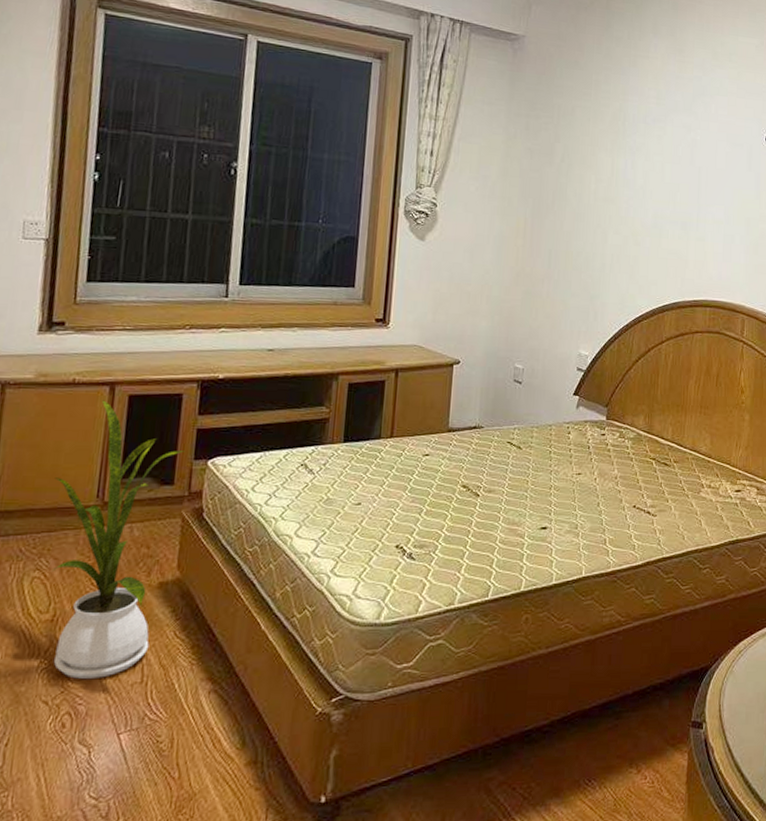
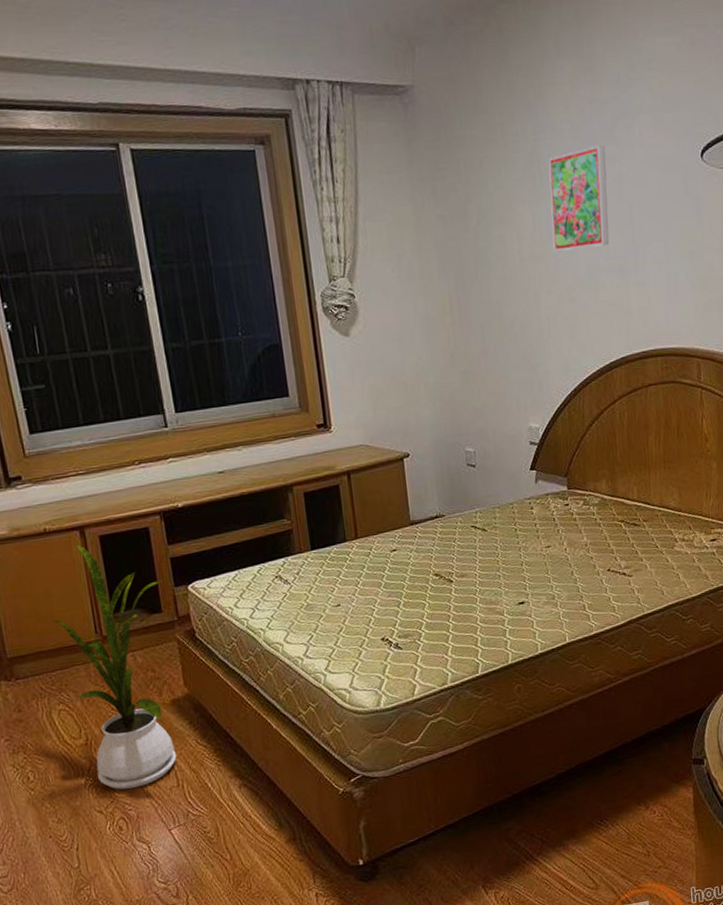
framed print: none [626,114,684,200] -> present [548,145,609,251]

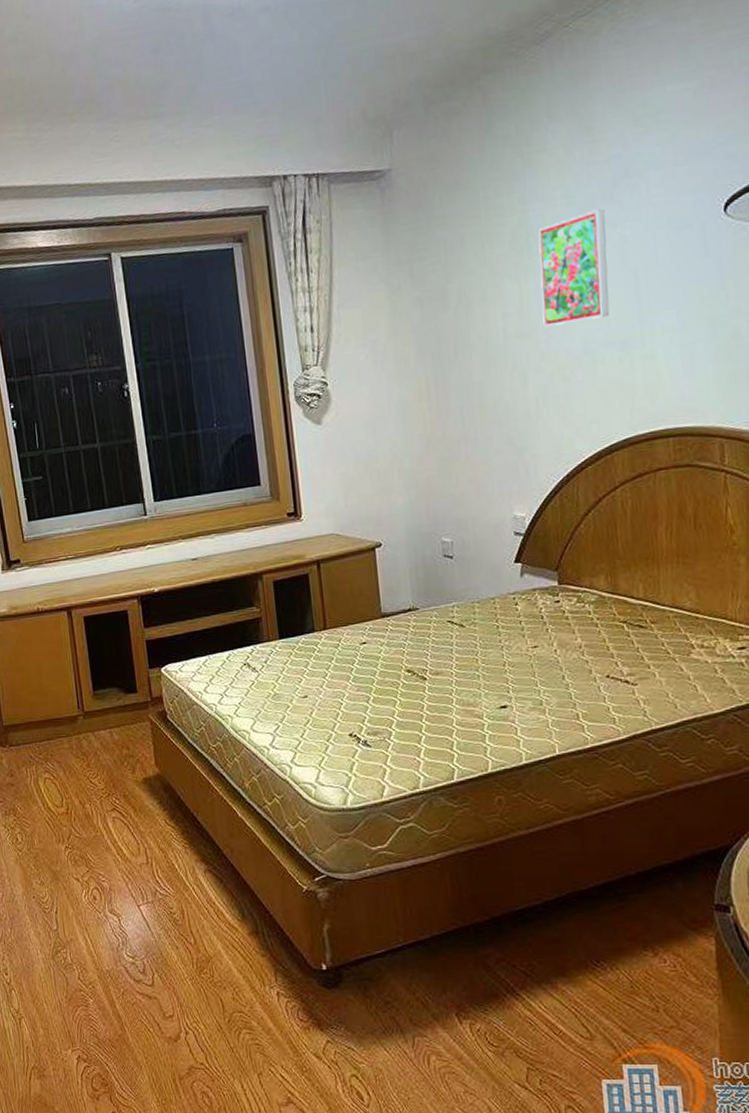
house plant: present [53,544,177,790] -> none [42,623,147,860]

